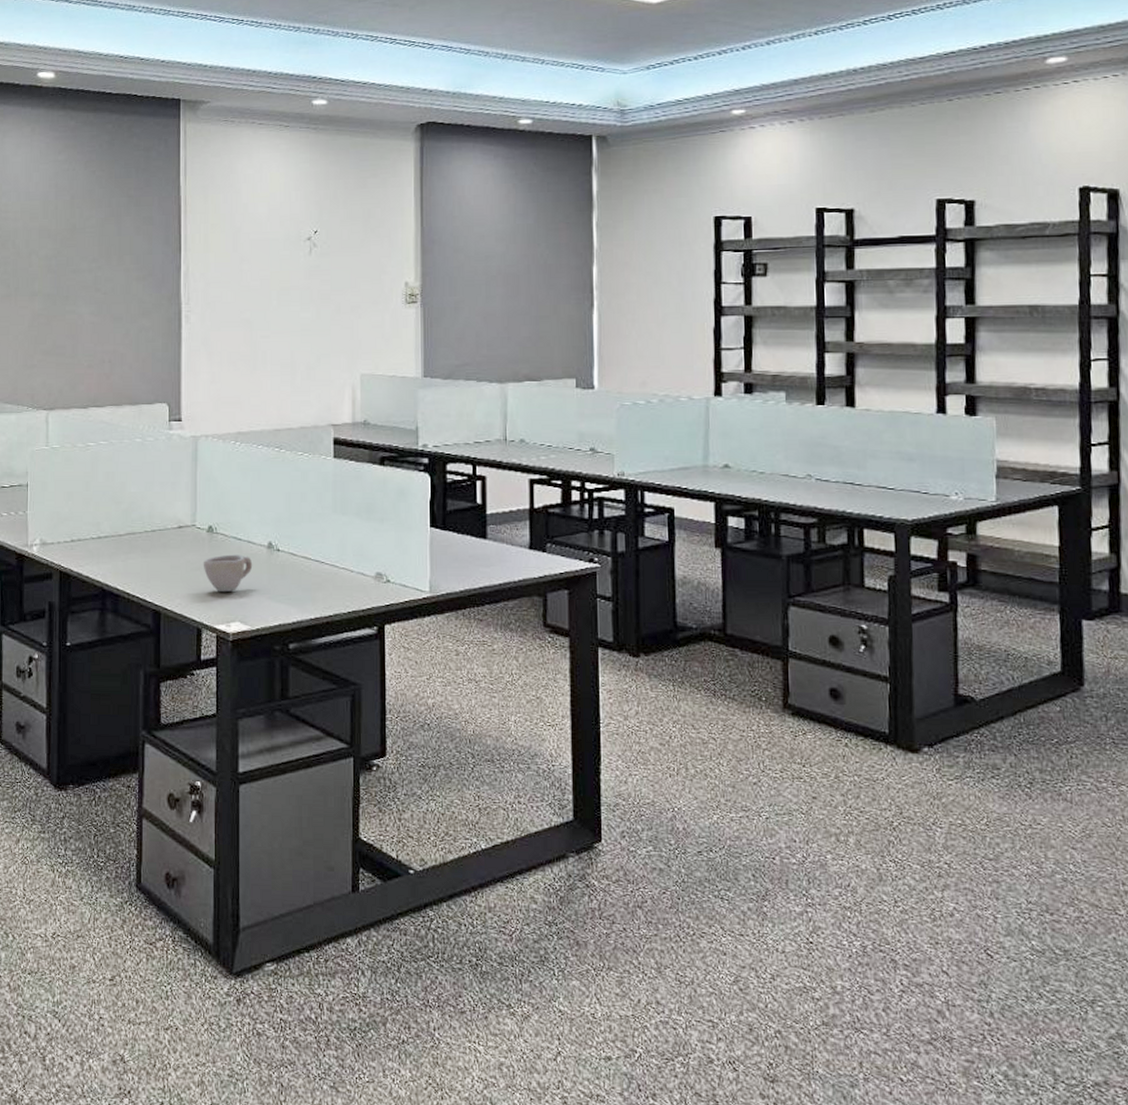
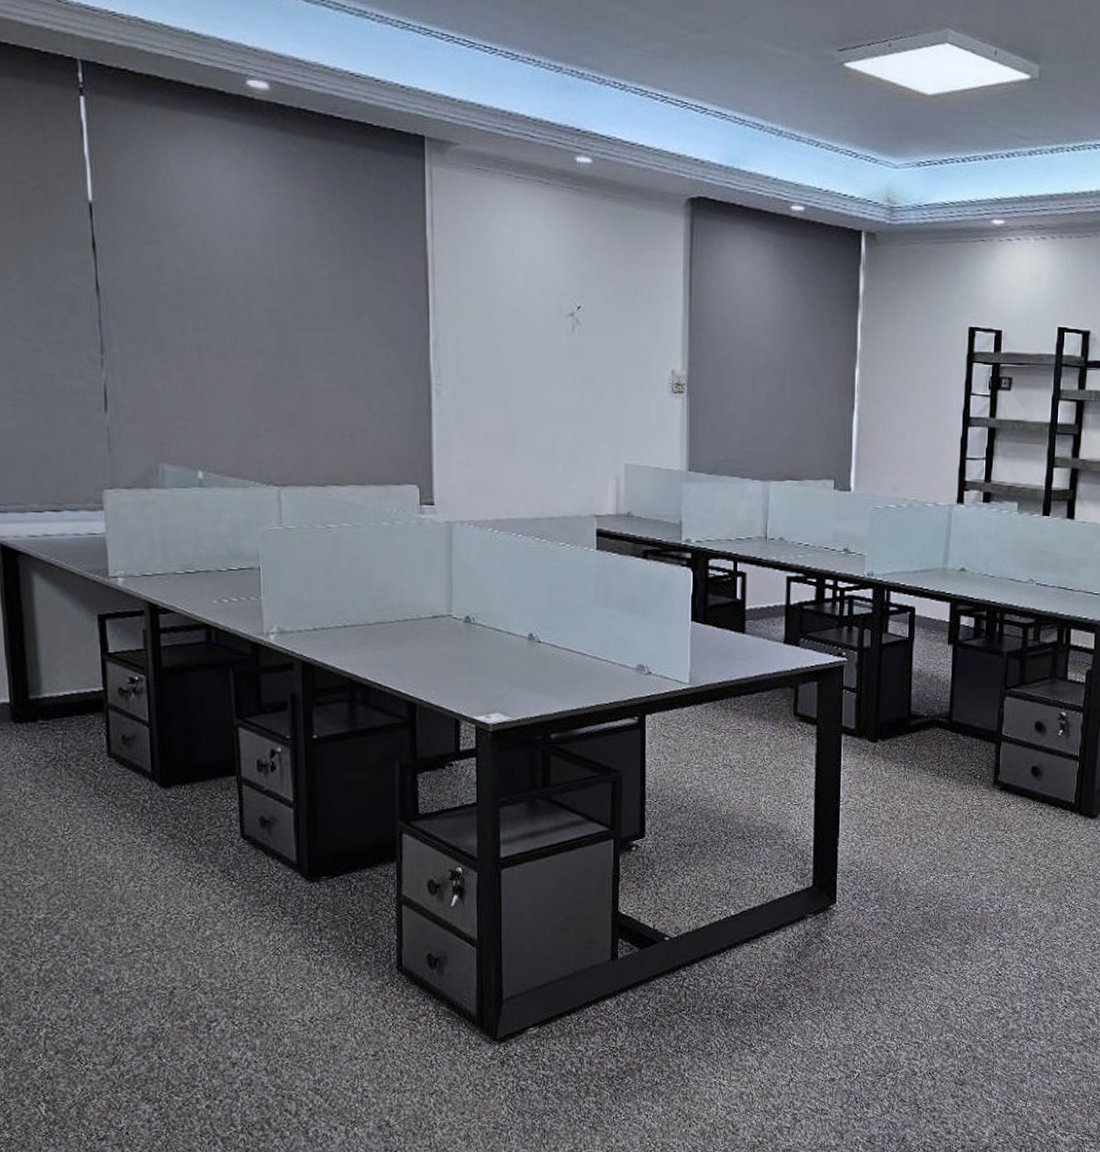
cup: present [203,554,253,593] -> none [460,645,513,684]

